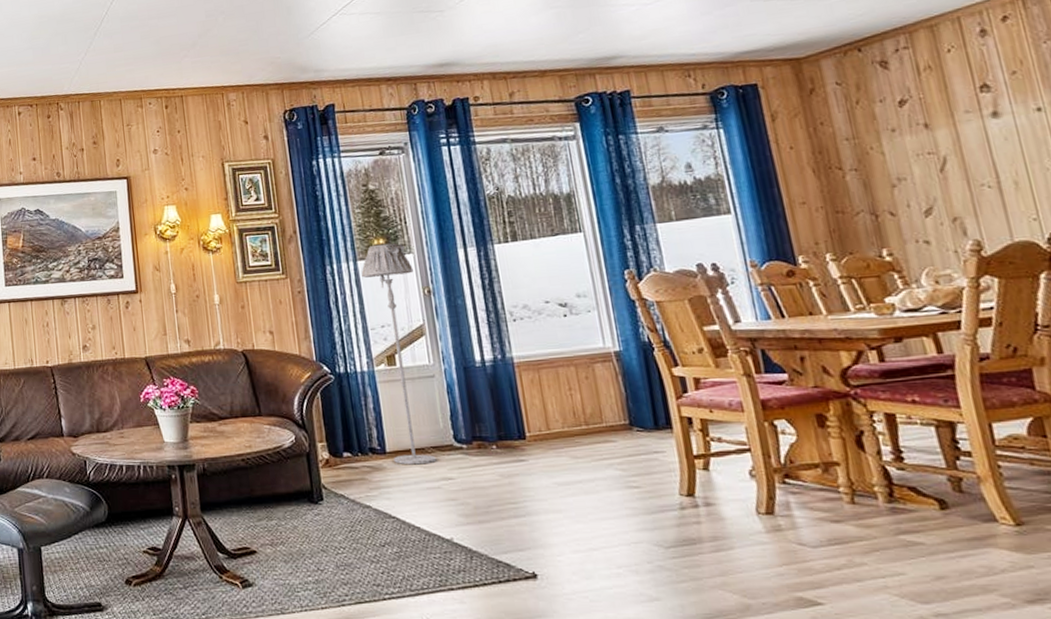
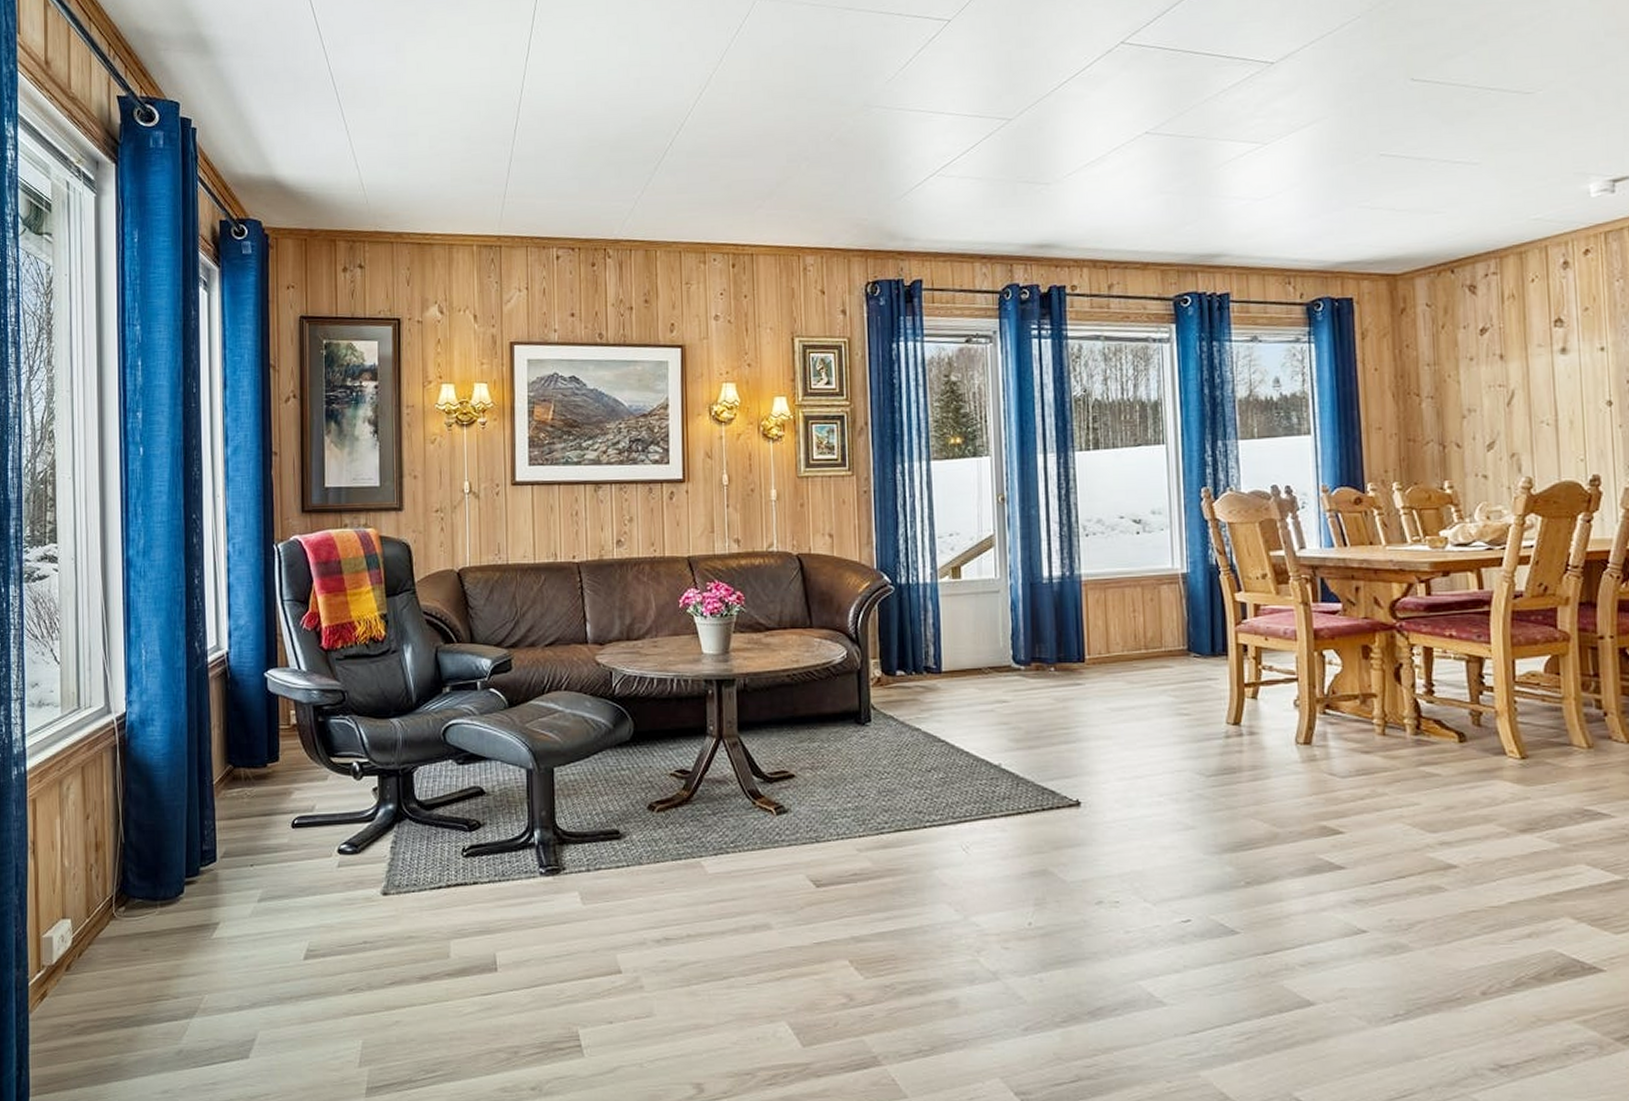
floor lamp: present [361,243,437,465] -> none [933,443,993,686]

